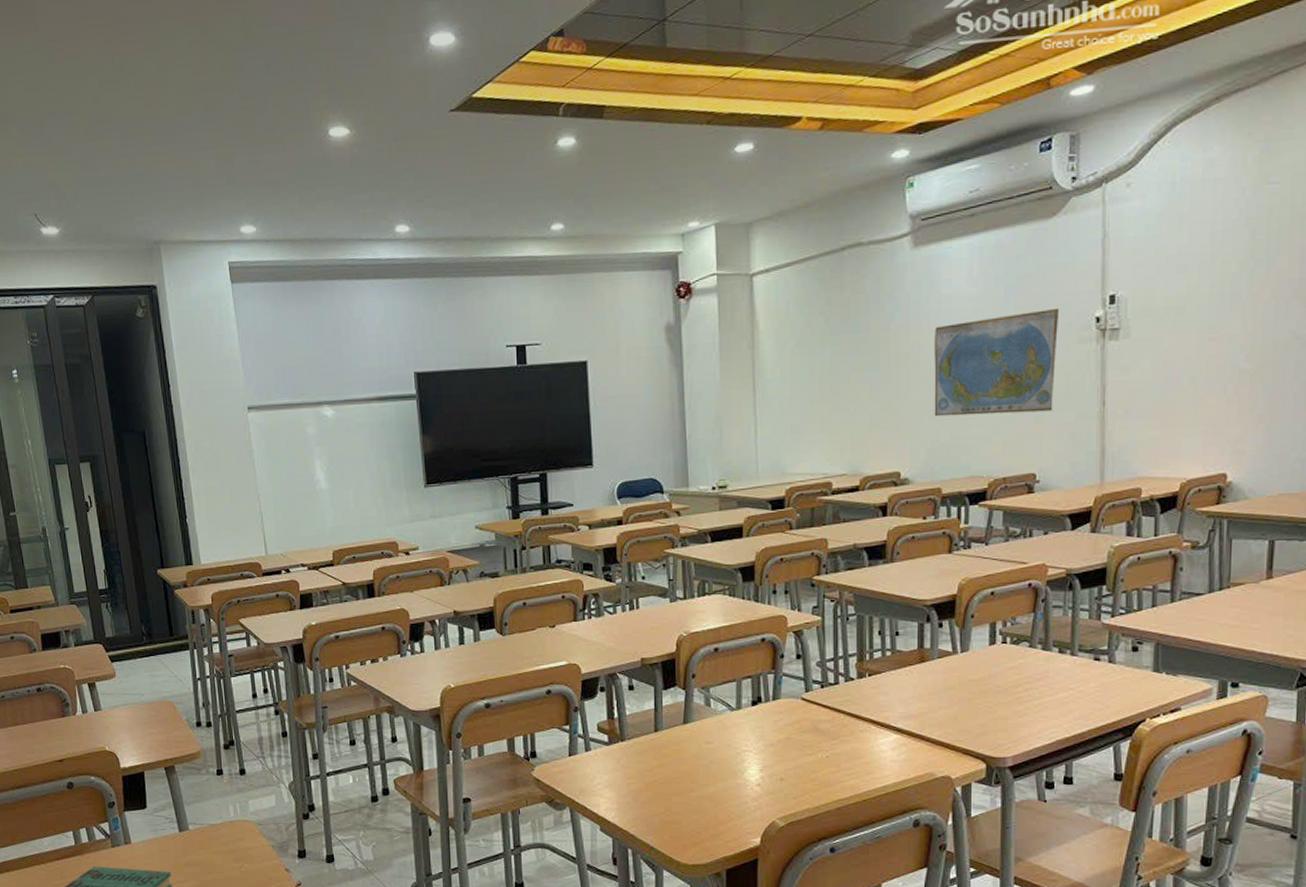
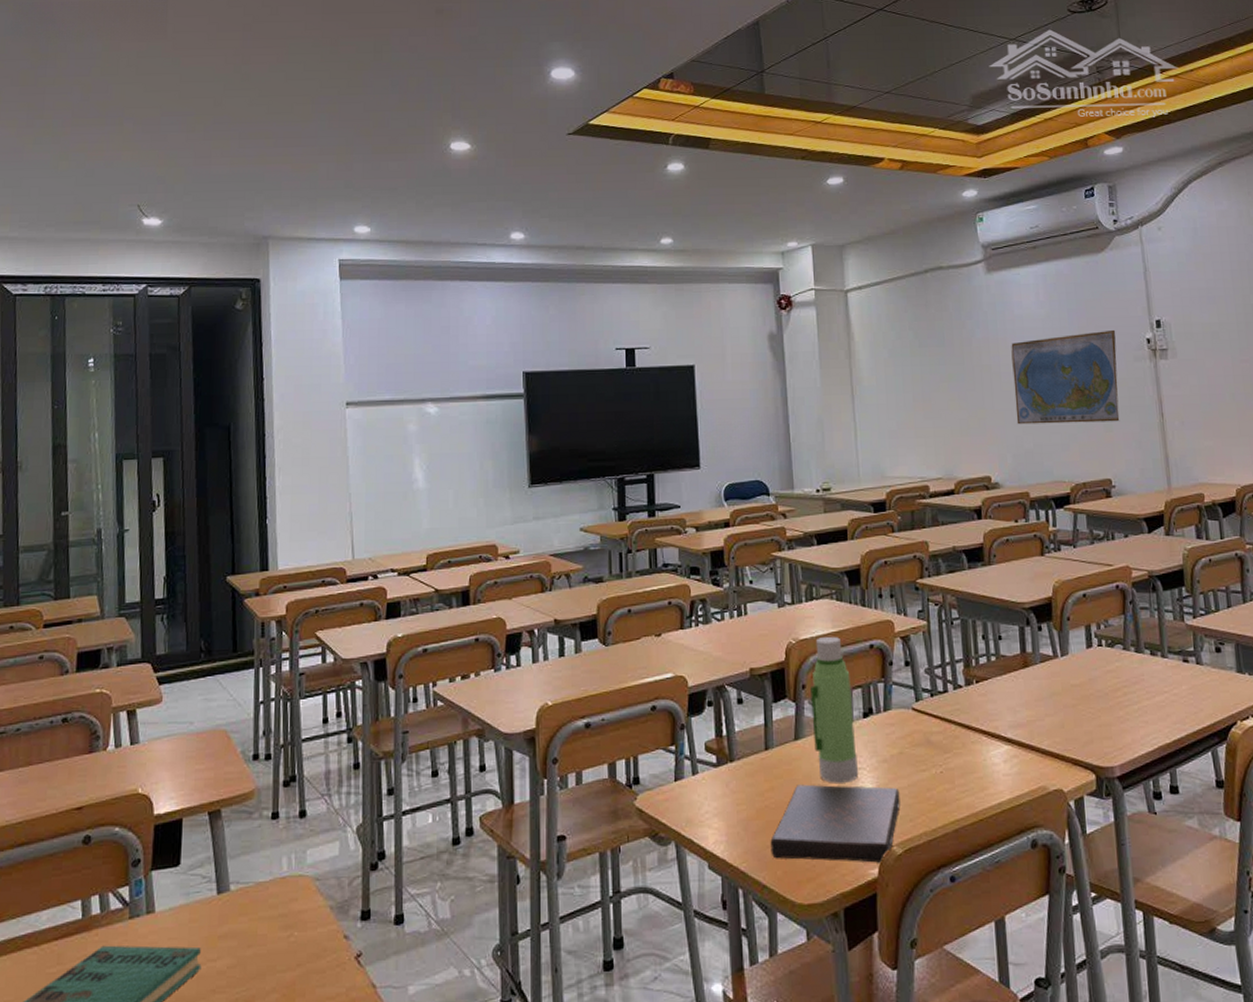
book: none [658,763,785,833] -> present [770,784,900,863]
water bottle: none [700,629,744,763] -> present [810,636,858,783]

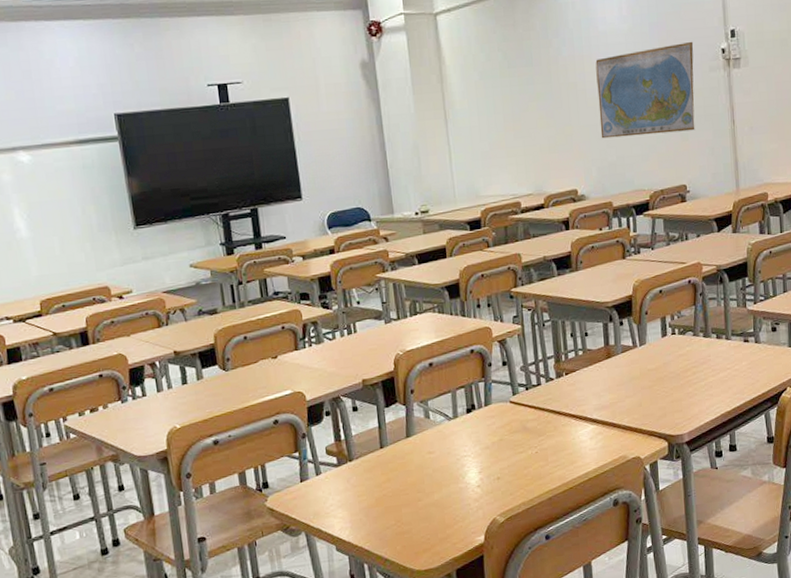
book: present [770,784,900,863] -> none [389,468,502,537]
water bottle: present [810,636,858,783] -> none [418,345,464,471]

